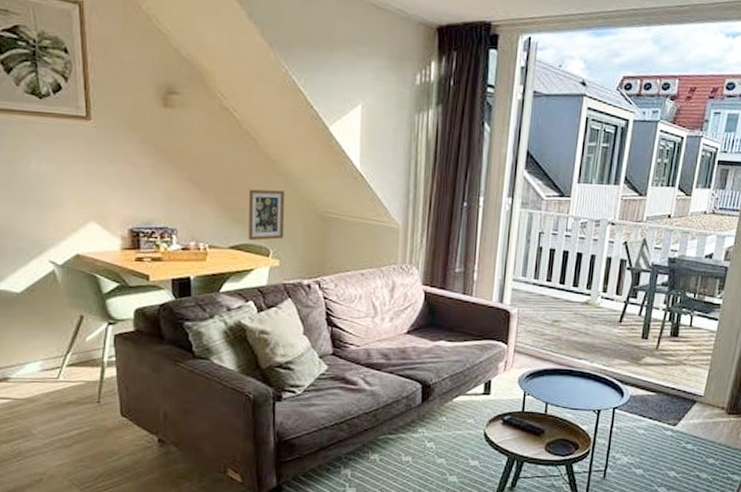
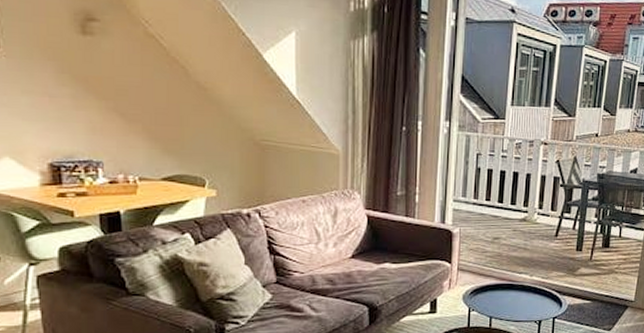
picture frame: present [248,189,285,240] -> none [180,118,220,171]

